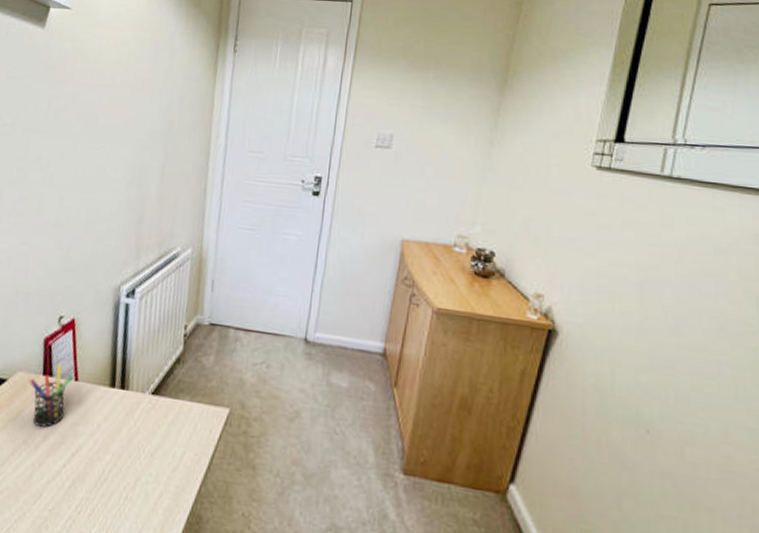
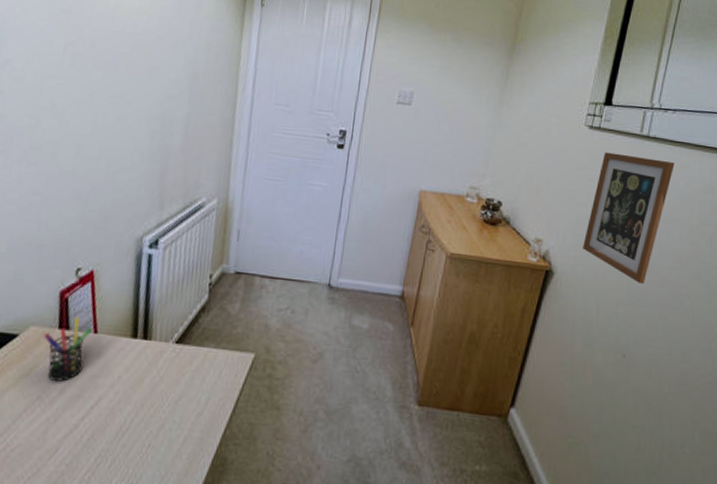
picture frame: none [592,195,706,348] -> present [583,152,675,284]

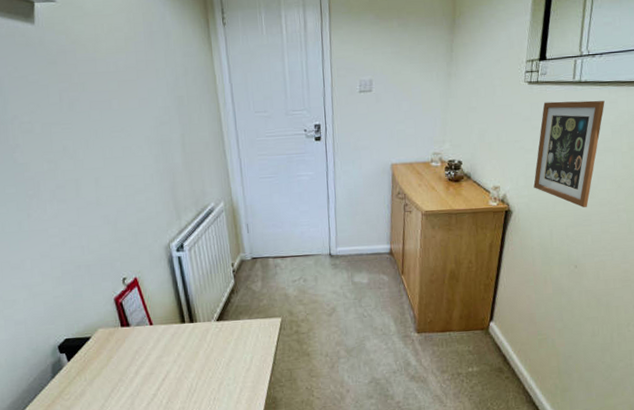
pen holder: present [44,316,92,382] -> none [111,315,148,366]

